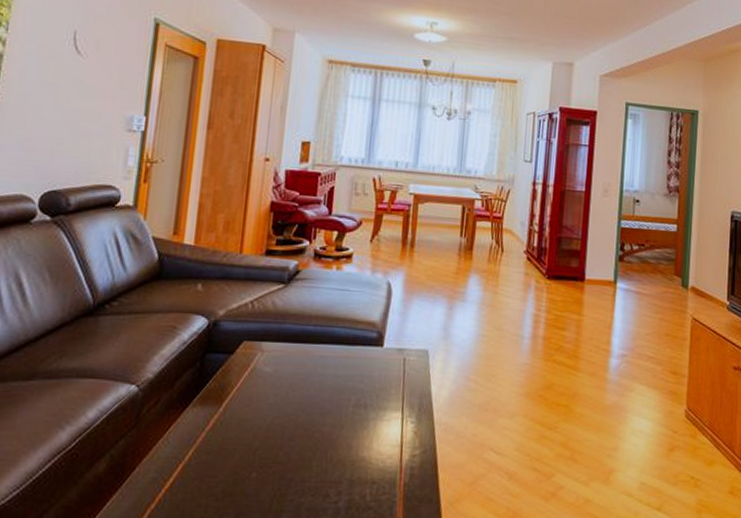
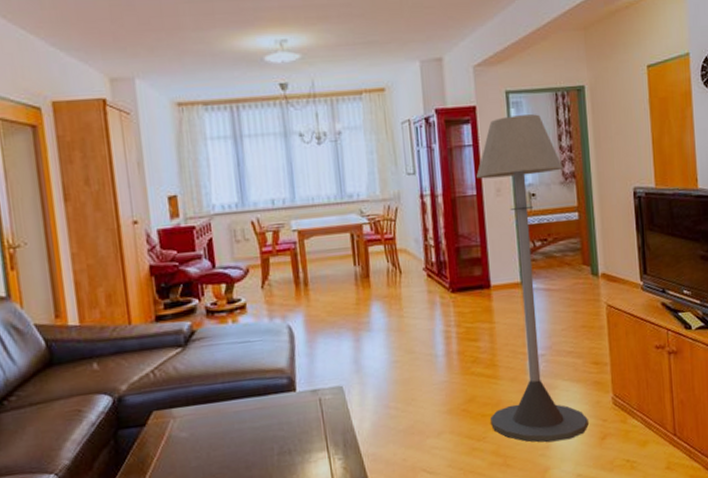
floor lamp: none [564,125,669,445] -> present [476,114,588,443]

